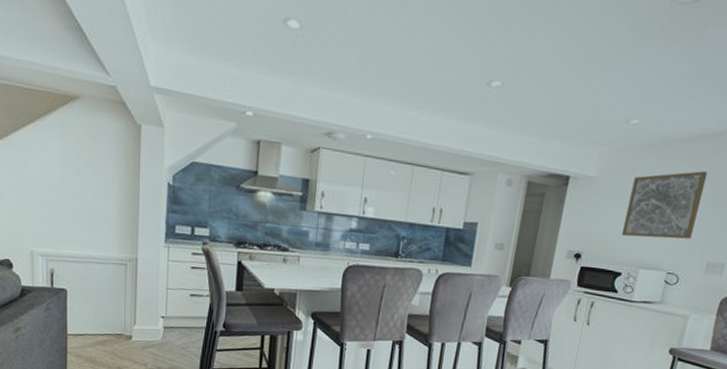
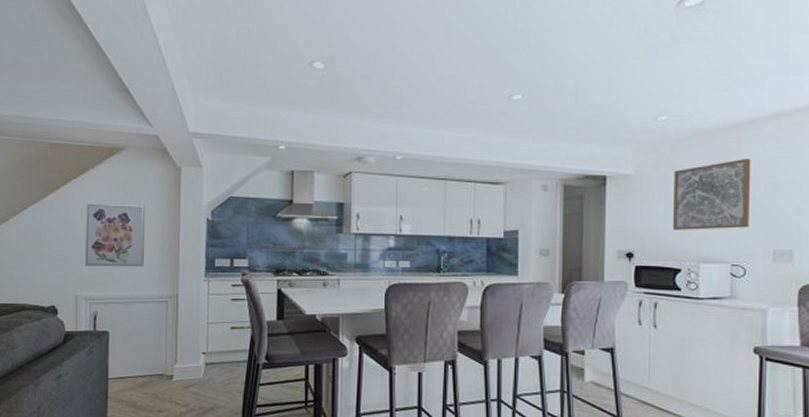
wall art: none [38,155,102,228] -> present [84,203,145,267]

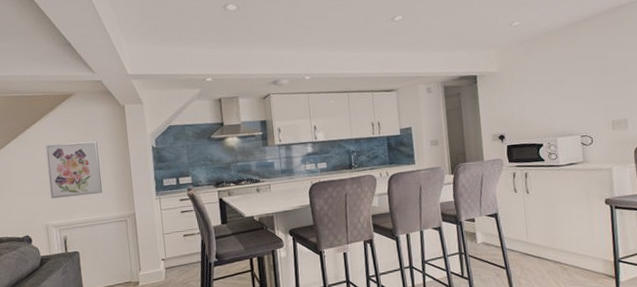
wall art: present [672,159,751,230] -> none [529,50,592,113]

